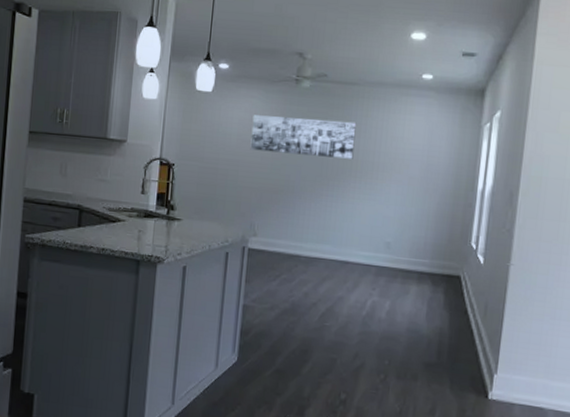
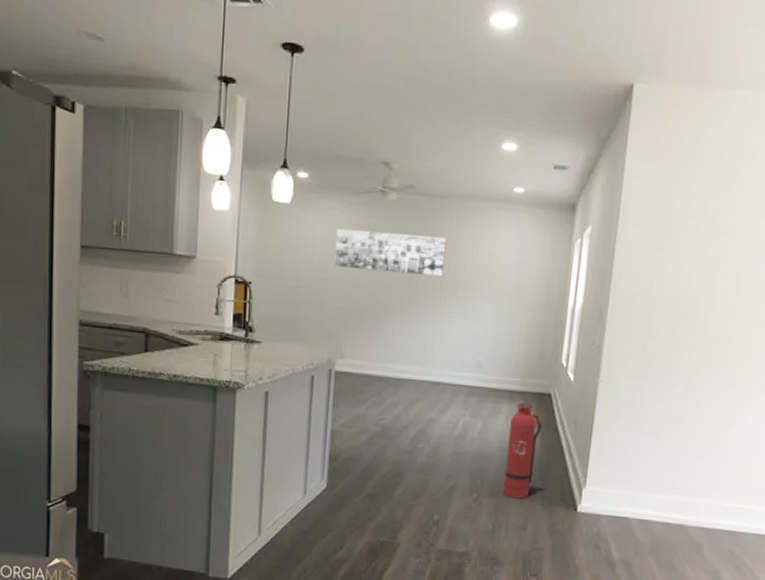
fire extinguisher: none [410,284,451,383] -> present [502,403,542,499]

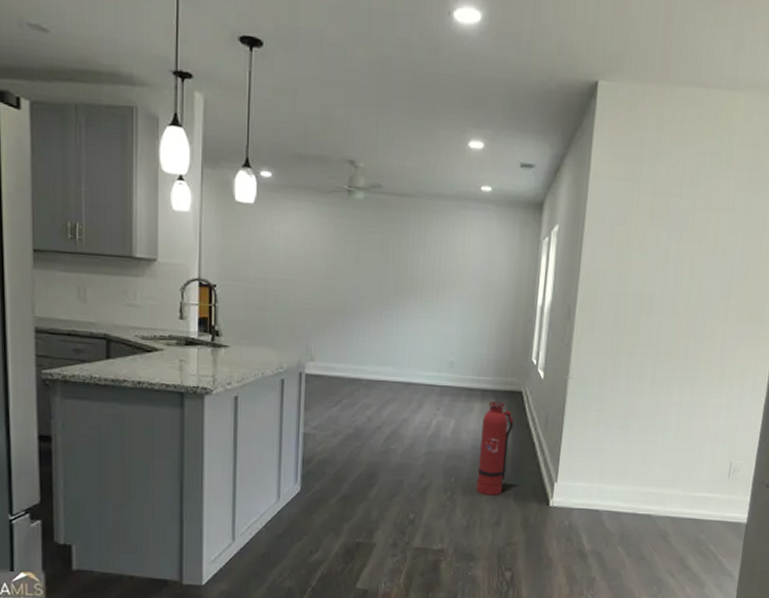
wall art: present [334,229,447,276] -> none [301,229,415,277]

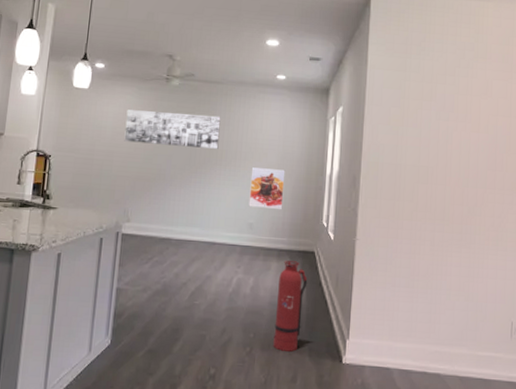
wall art: none [301,229,415,277] -> present [124,109,221,149]
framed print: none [448,298,491,346] -> present [248,167,286,210]

